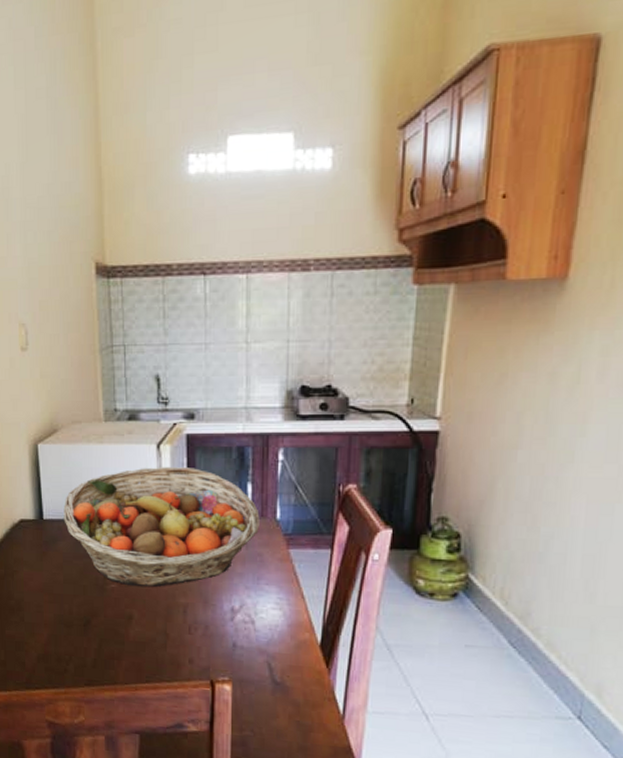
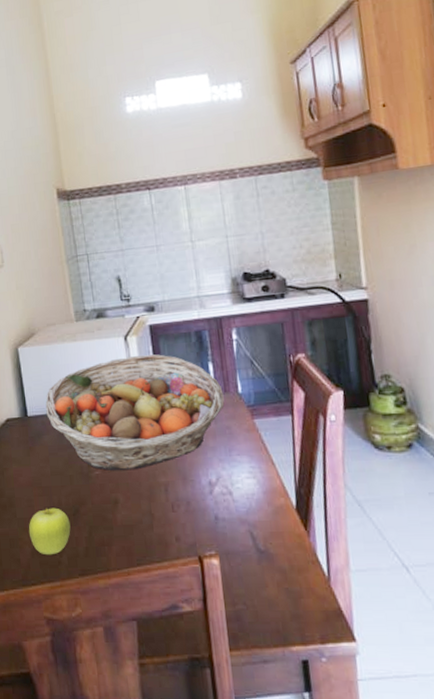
fruit: none [36,615,80,663] -> present [28,507,71,555]

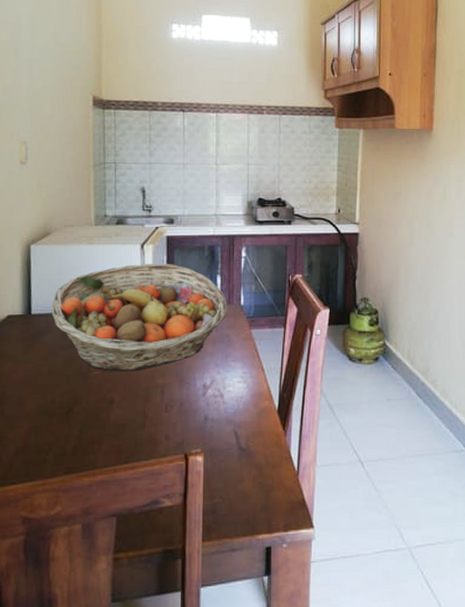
fruit: present [28,507,71,555] -> none [15,406,62,454]

